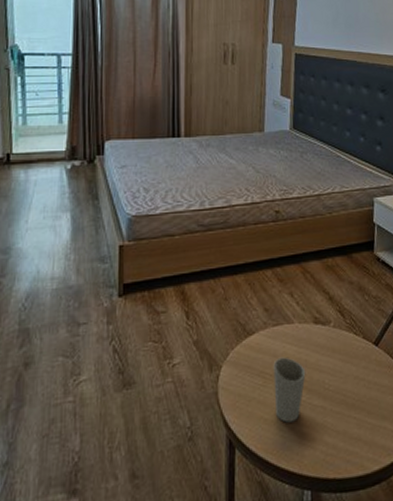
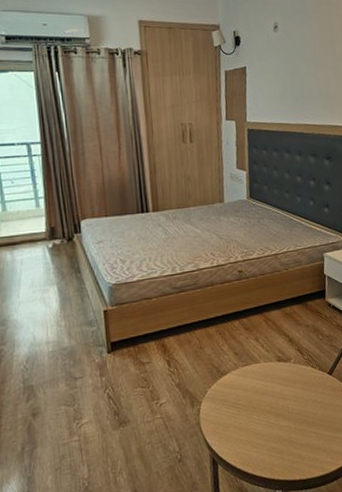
cup: present [273,357,306,423] -> none [245,390,273,441]

